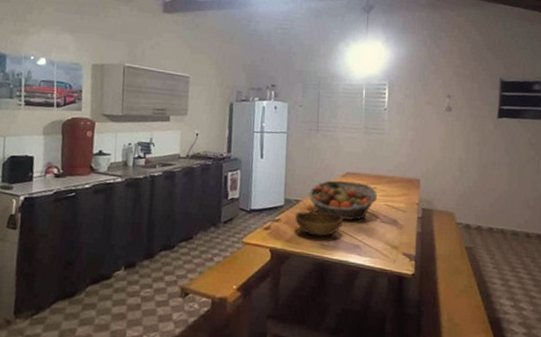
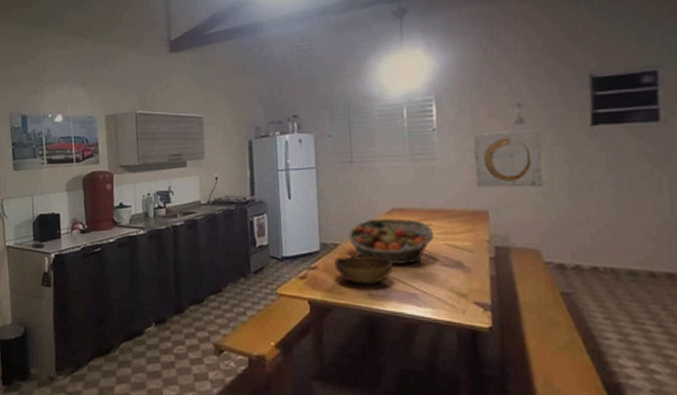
wall art: none [412,115,462,163] -> present [474,130,542,188]

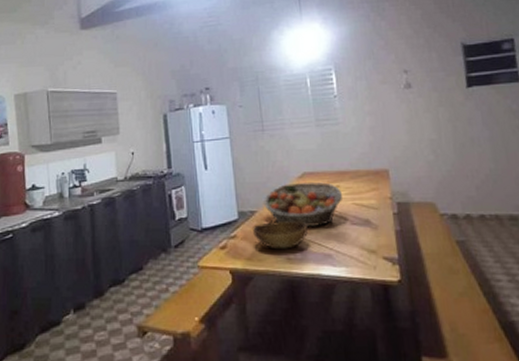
wall art: present [474,130,542,188] -> none [370,93,432,148]

